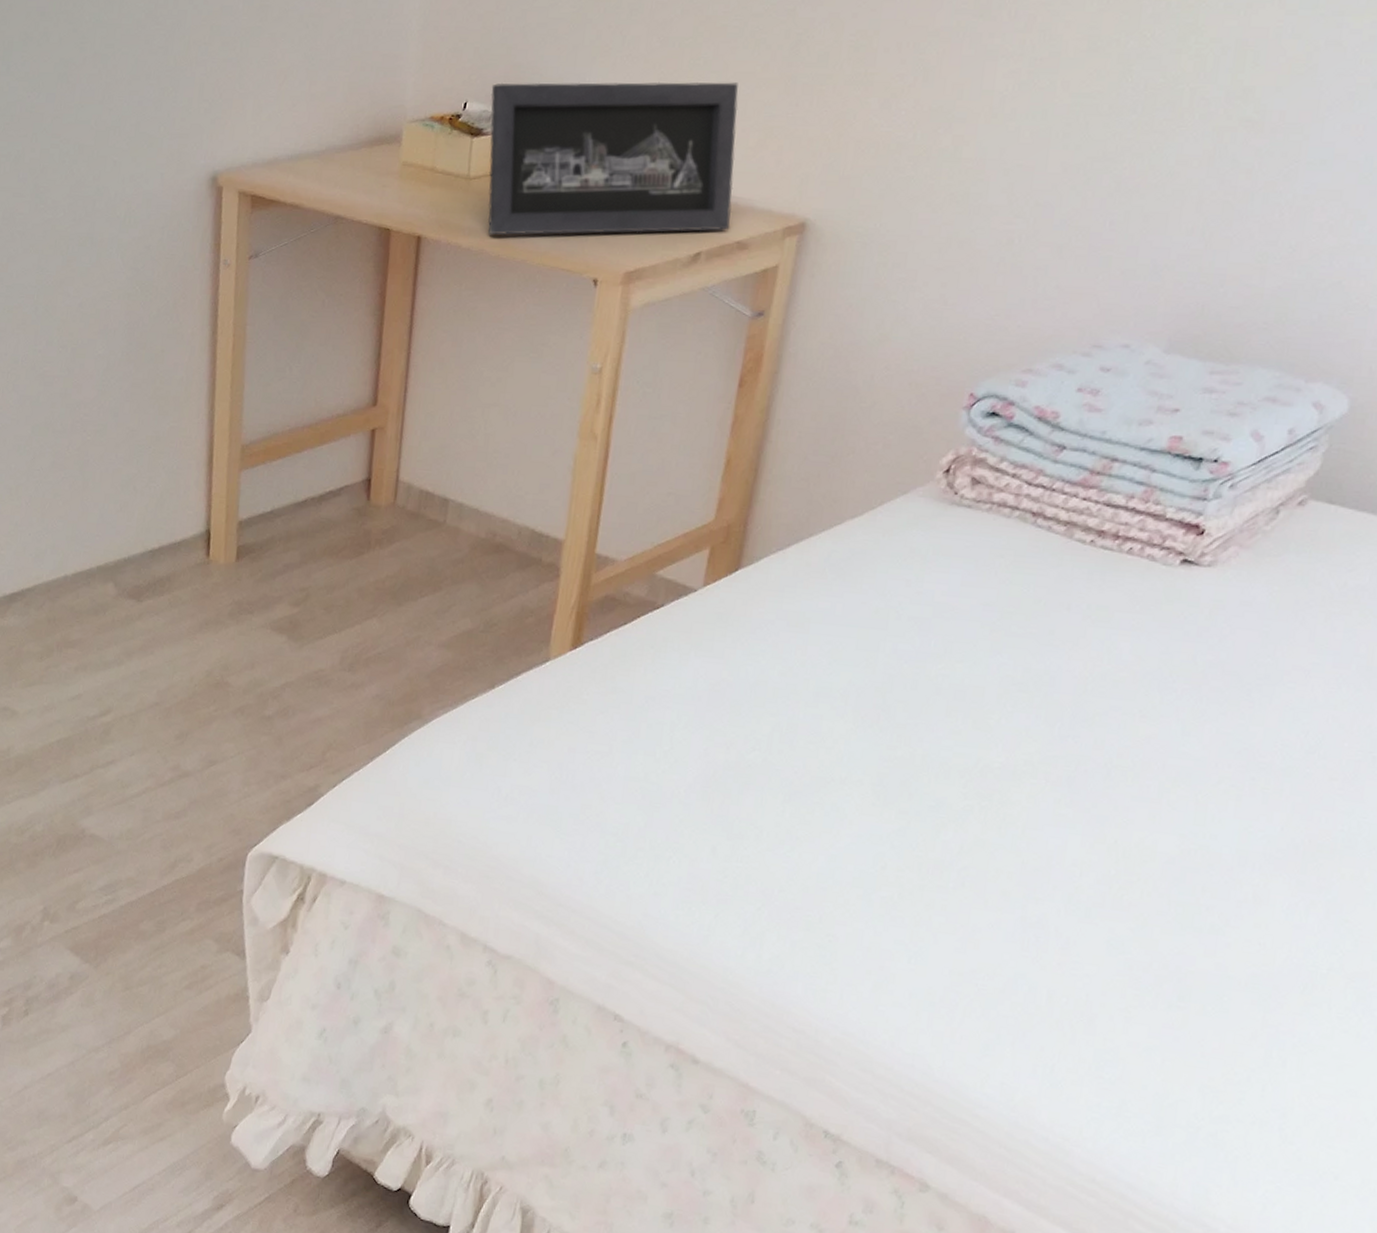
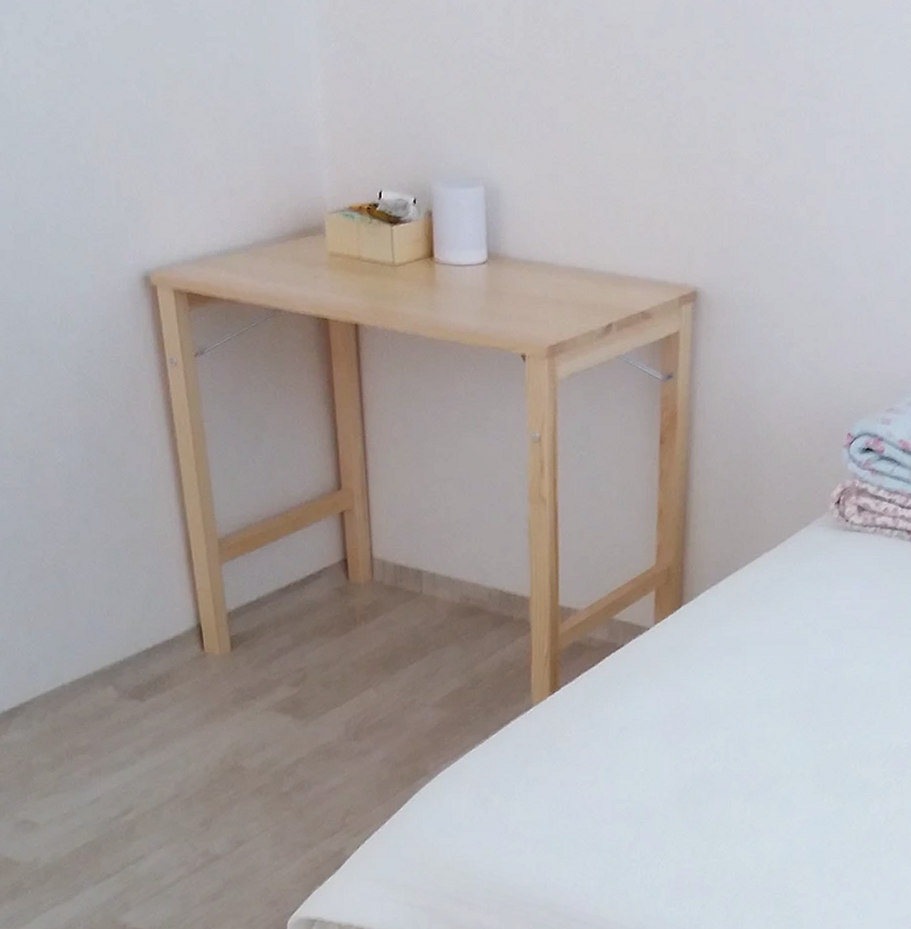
picture frame: present [487,81,739,236] -> none [402,164,634,319]

